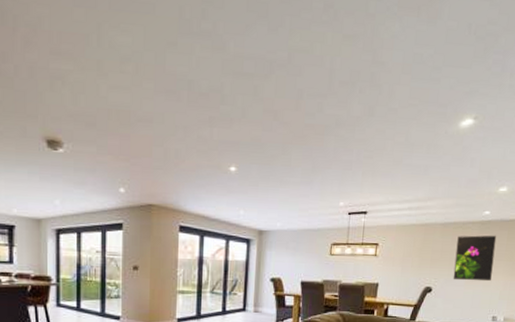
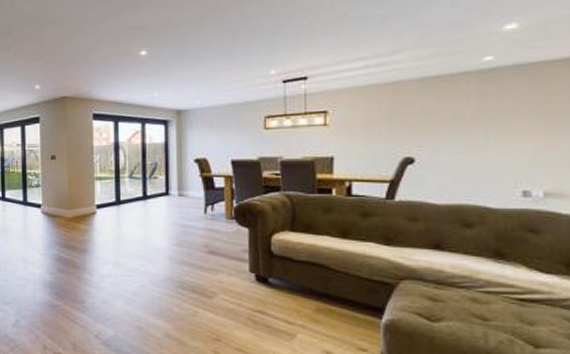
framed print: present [453,235,497,282] -> none [445,85,511,147]

